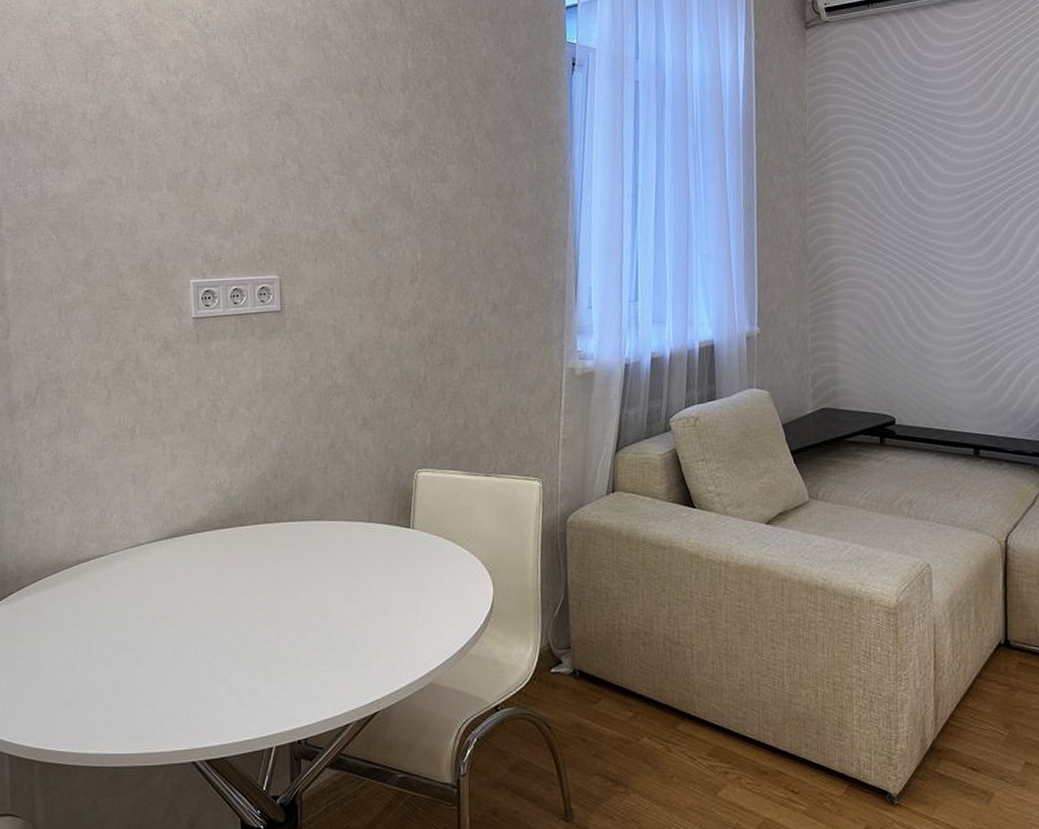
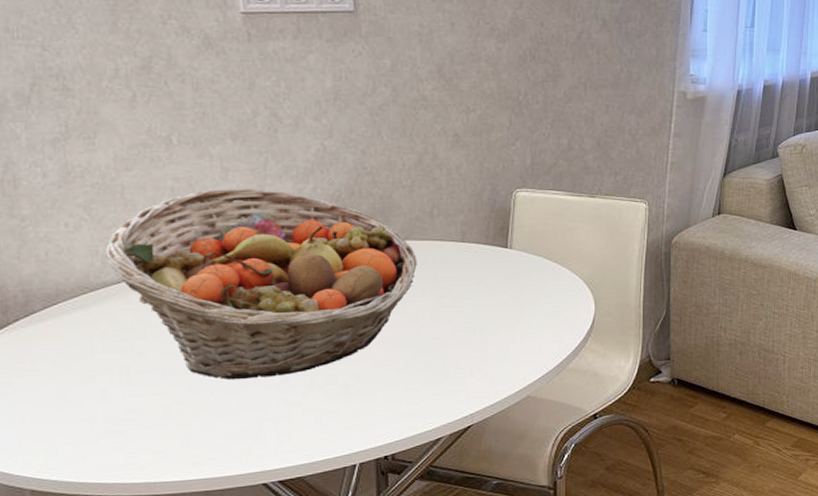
fruit basket: none [80,473,329,656] -> present [106,189,417,380]

